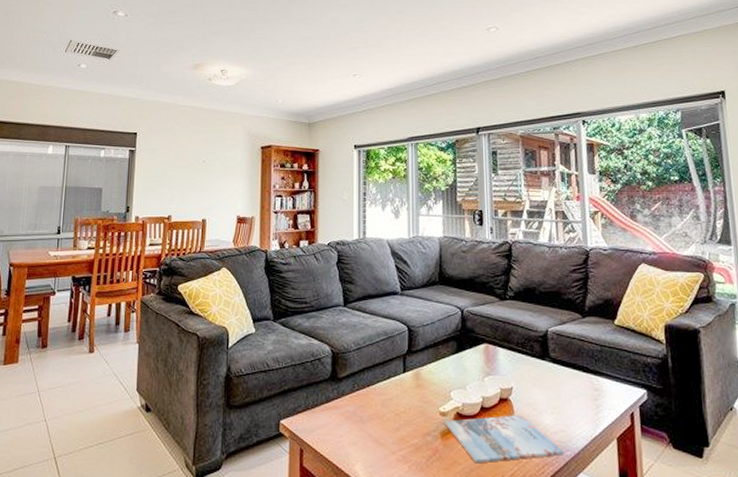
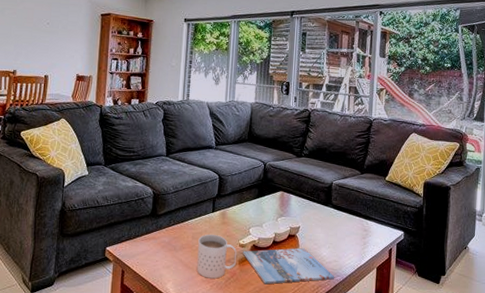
mug: none [389,400,438,457] -> present [196,234,237,279]

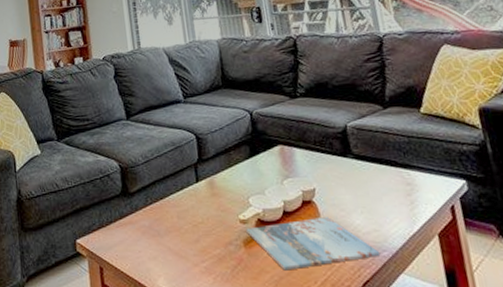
mug: present [196,234,237,279] -> none [186,210,242,269]

